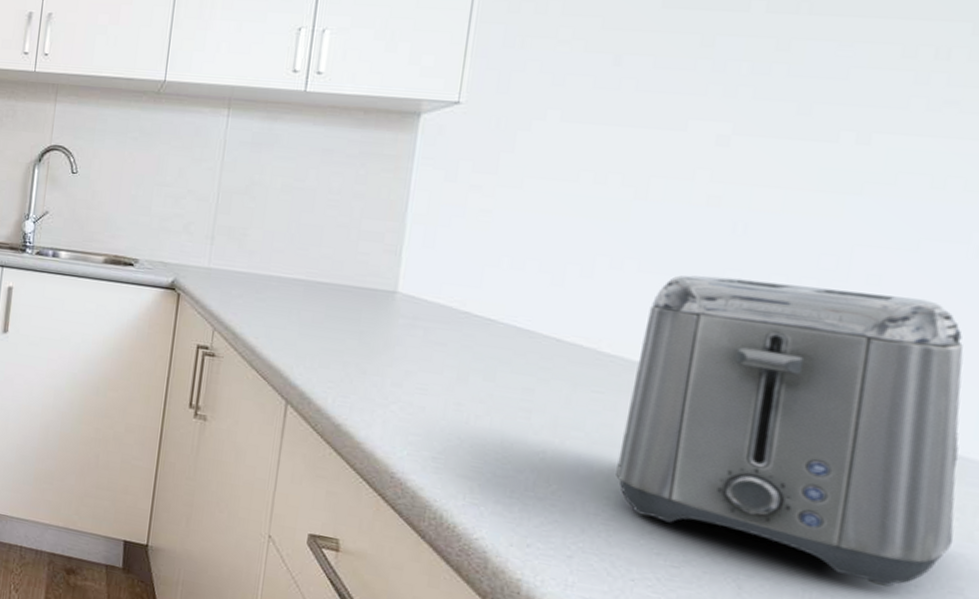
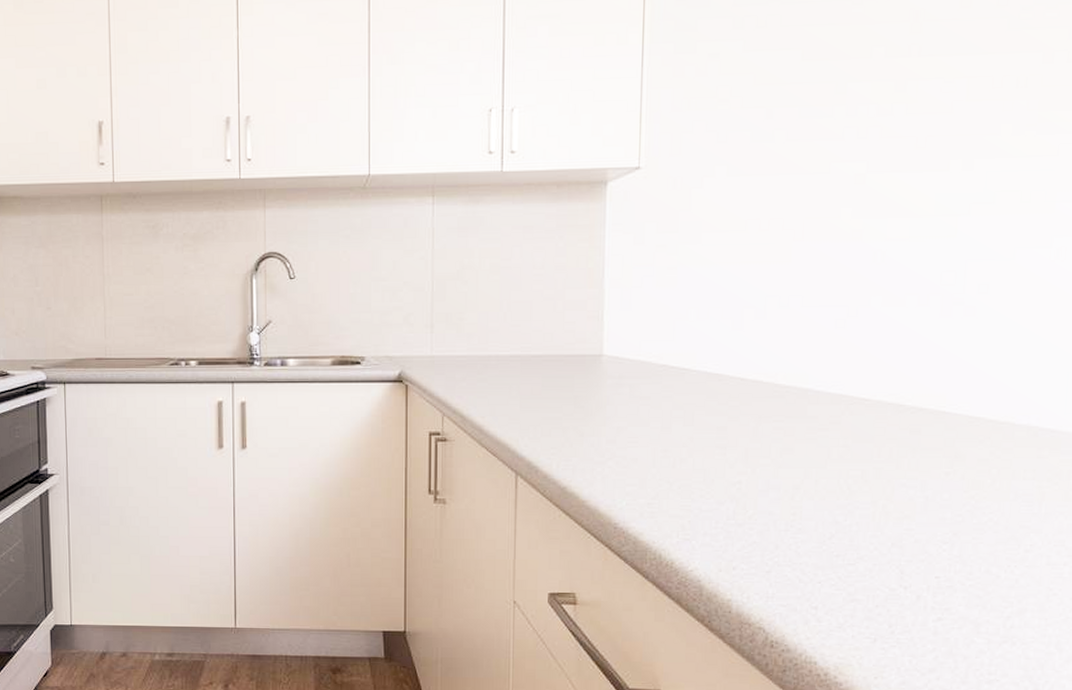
toaster: present [616,275,964,587] -> none [799,301,1055,549]

